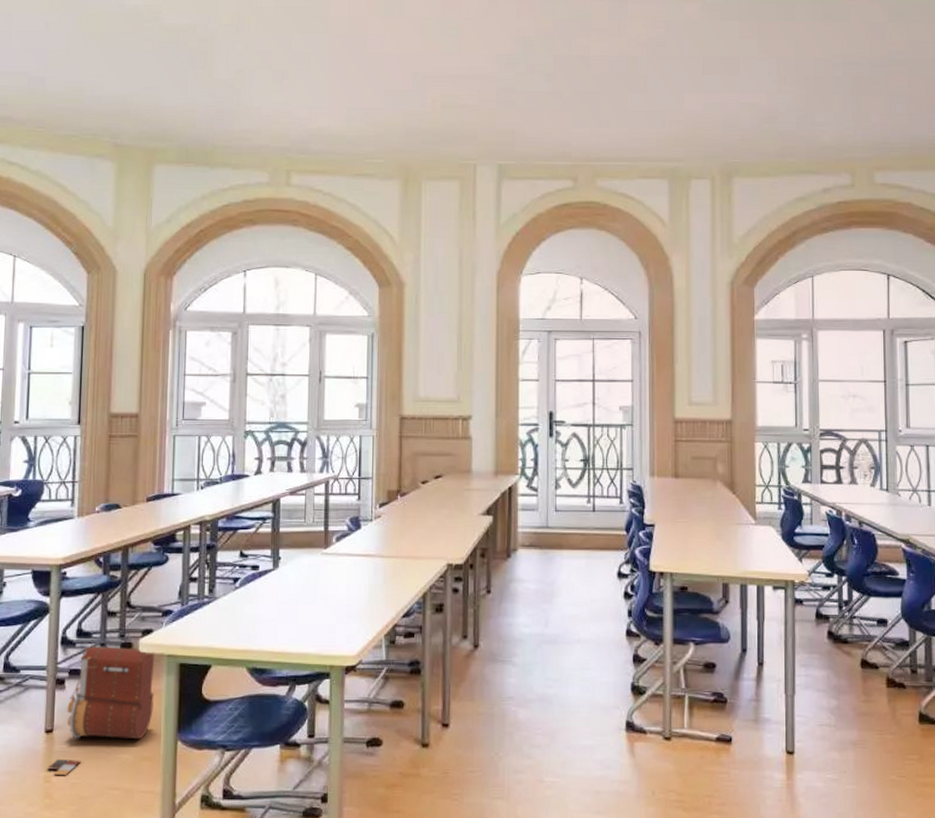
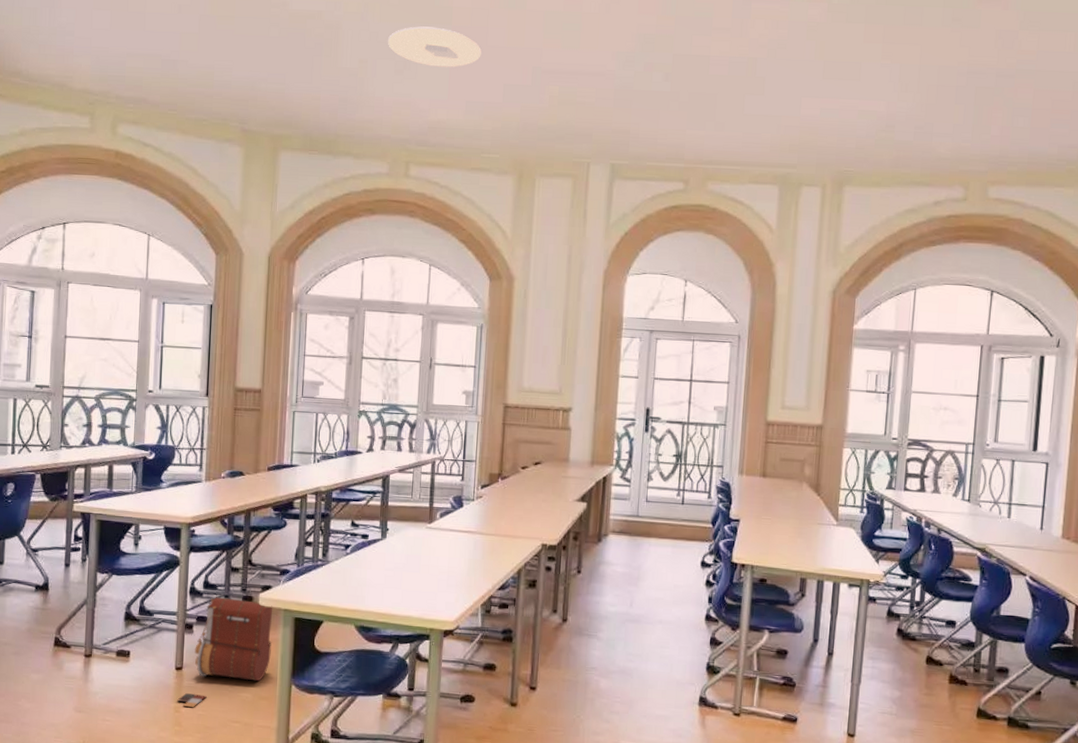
ceiling light: none [265,36,362,75] -> present [388,26,482,68]

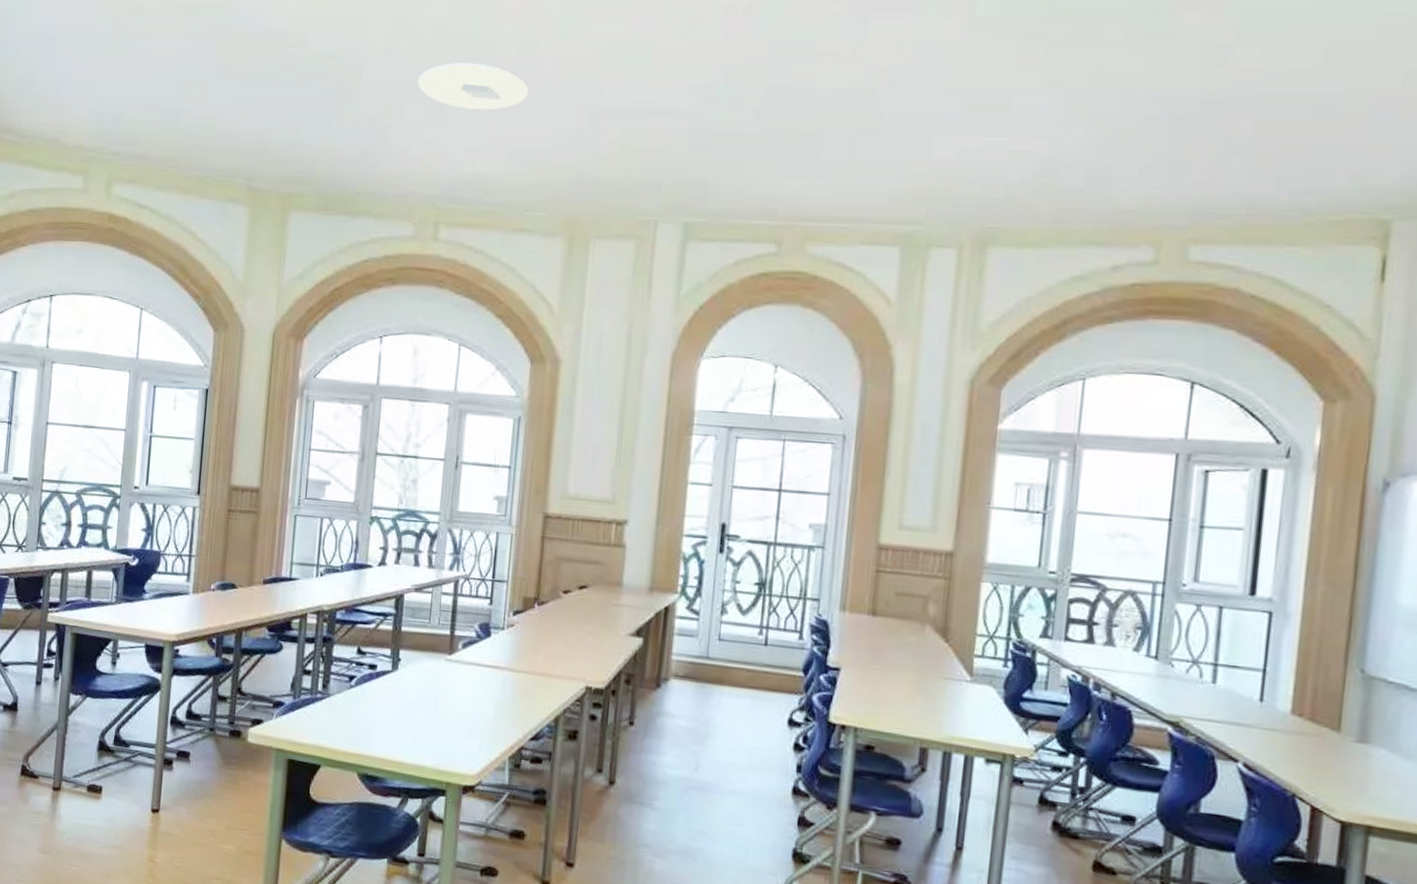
backpack: present [177,597,272,708] -> none [152,729,263,858]

